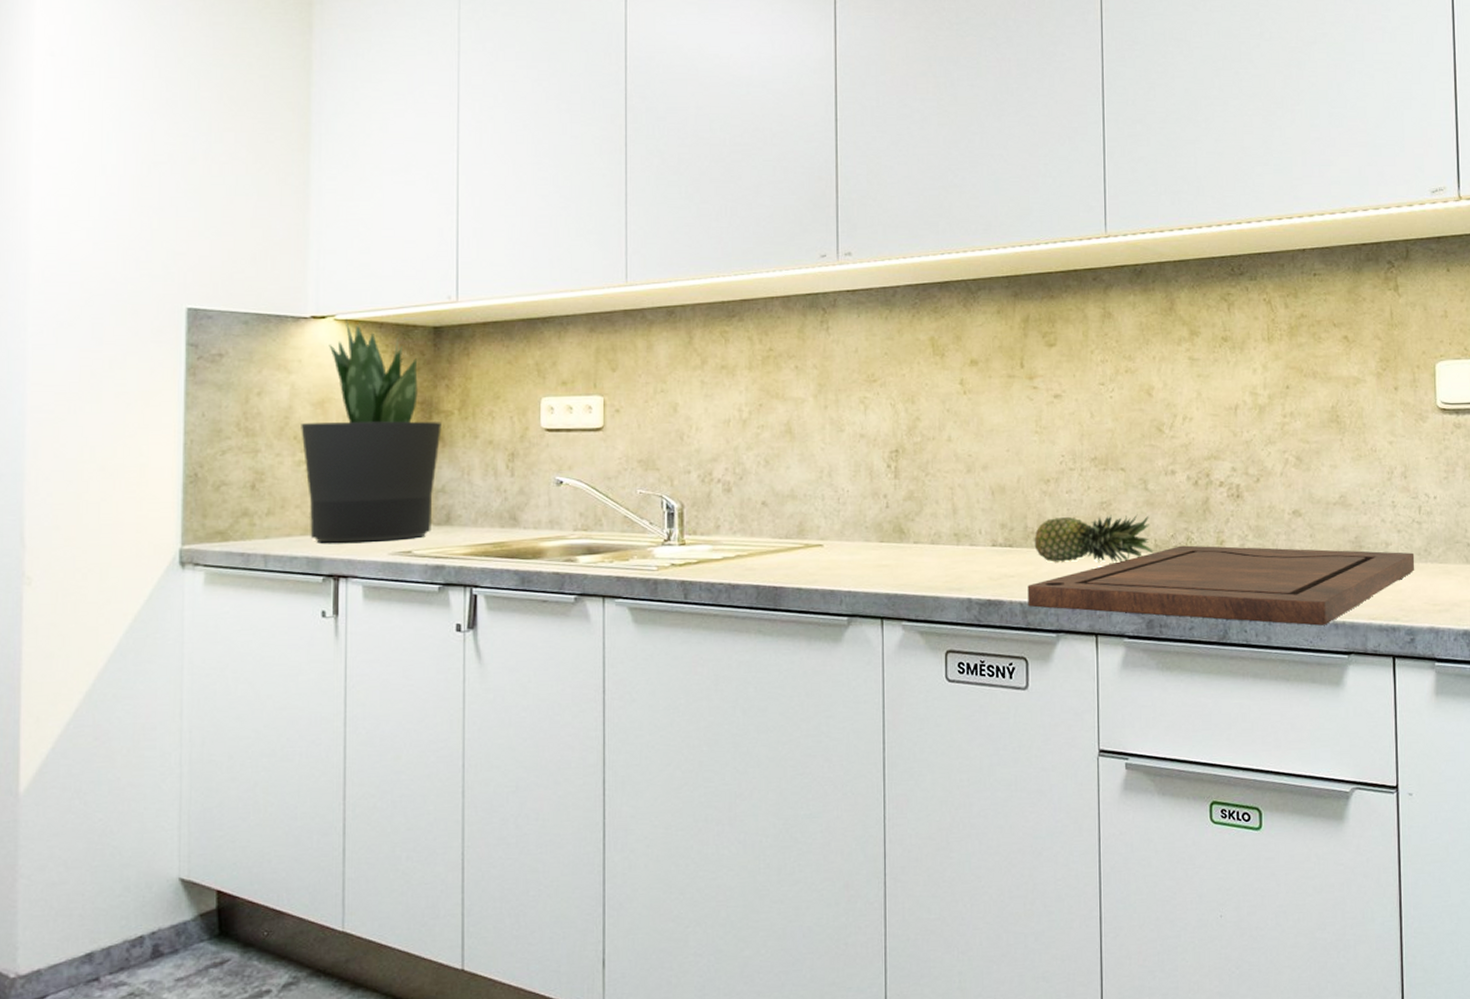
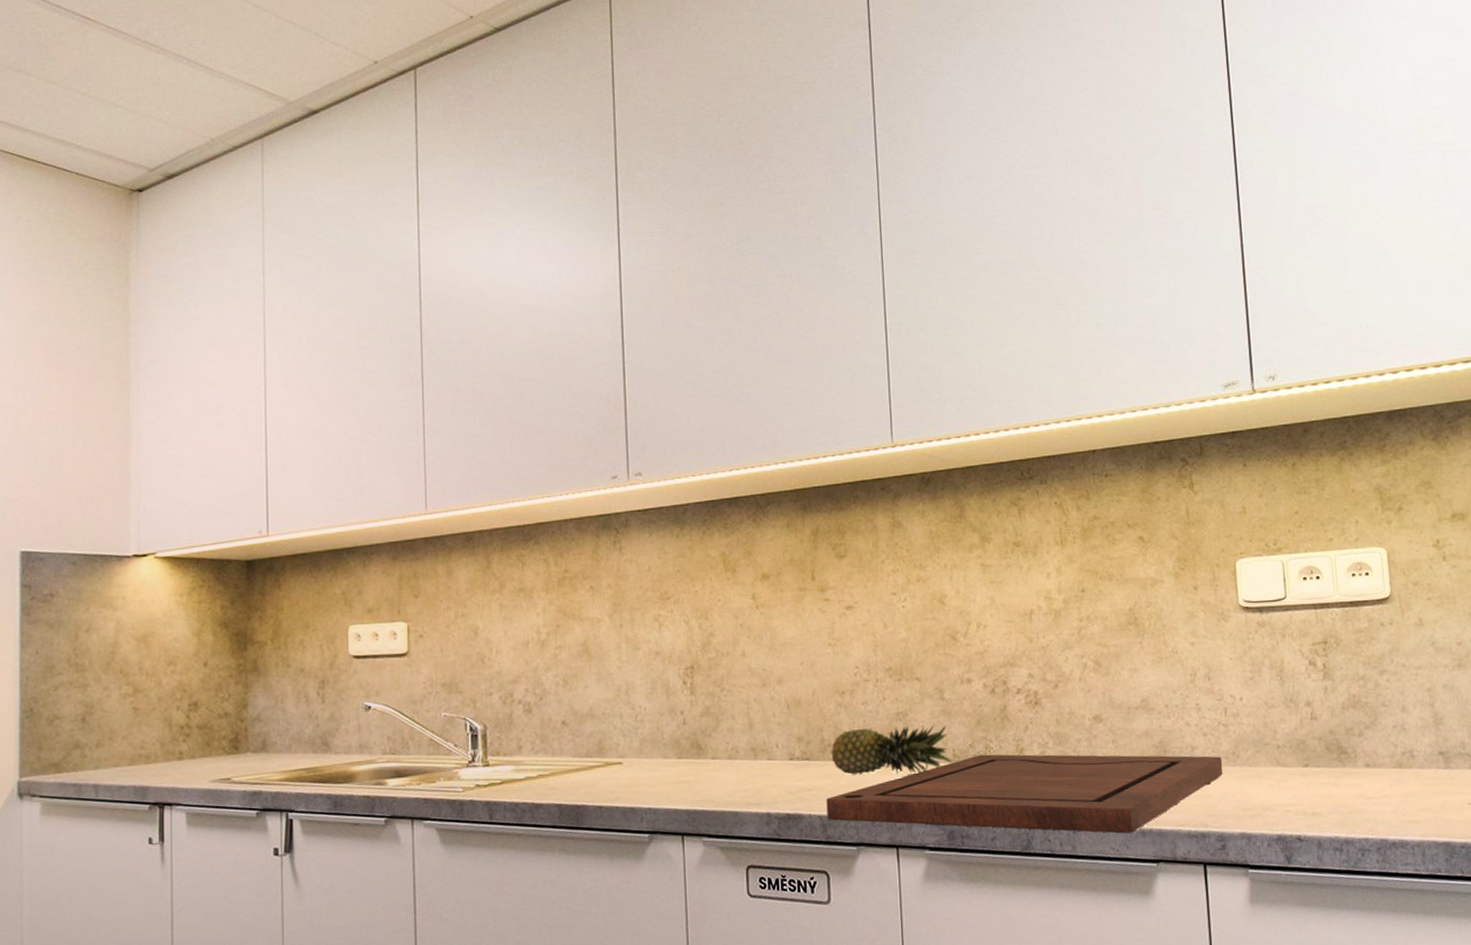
planter: present [301,318,442,543] -> none [126,555,256,772]

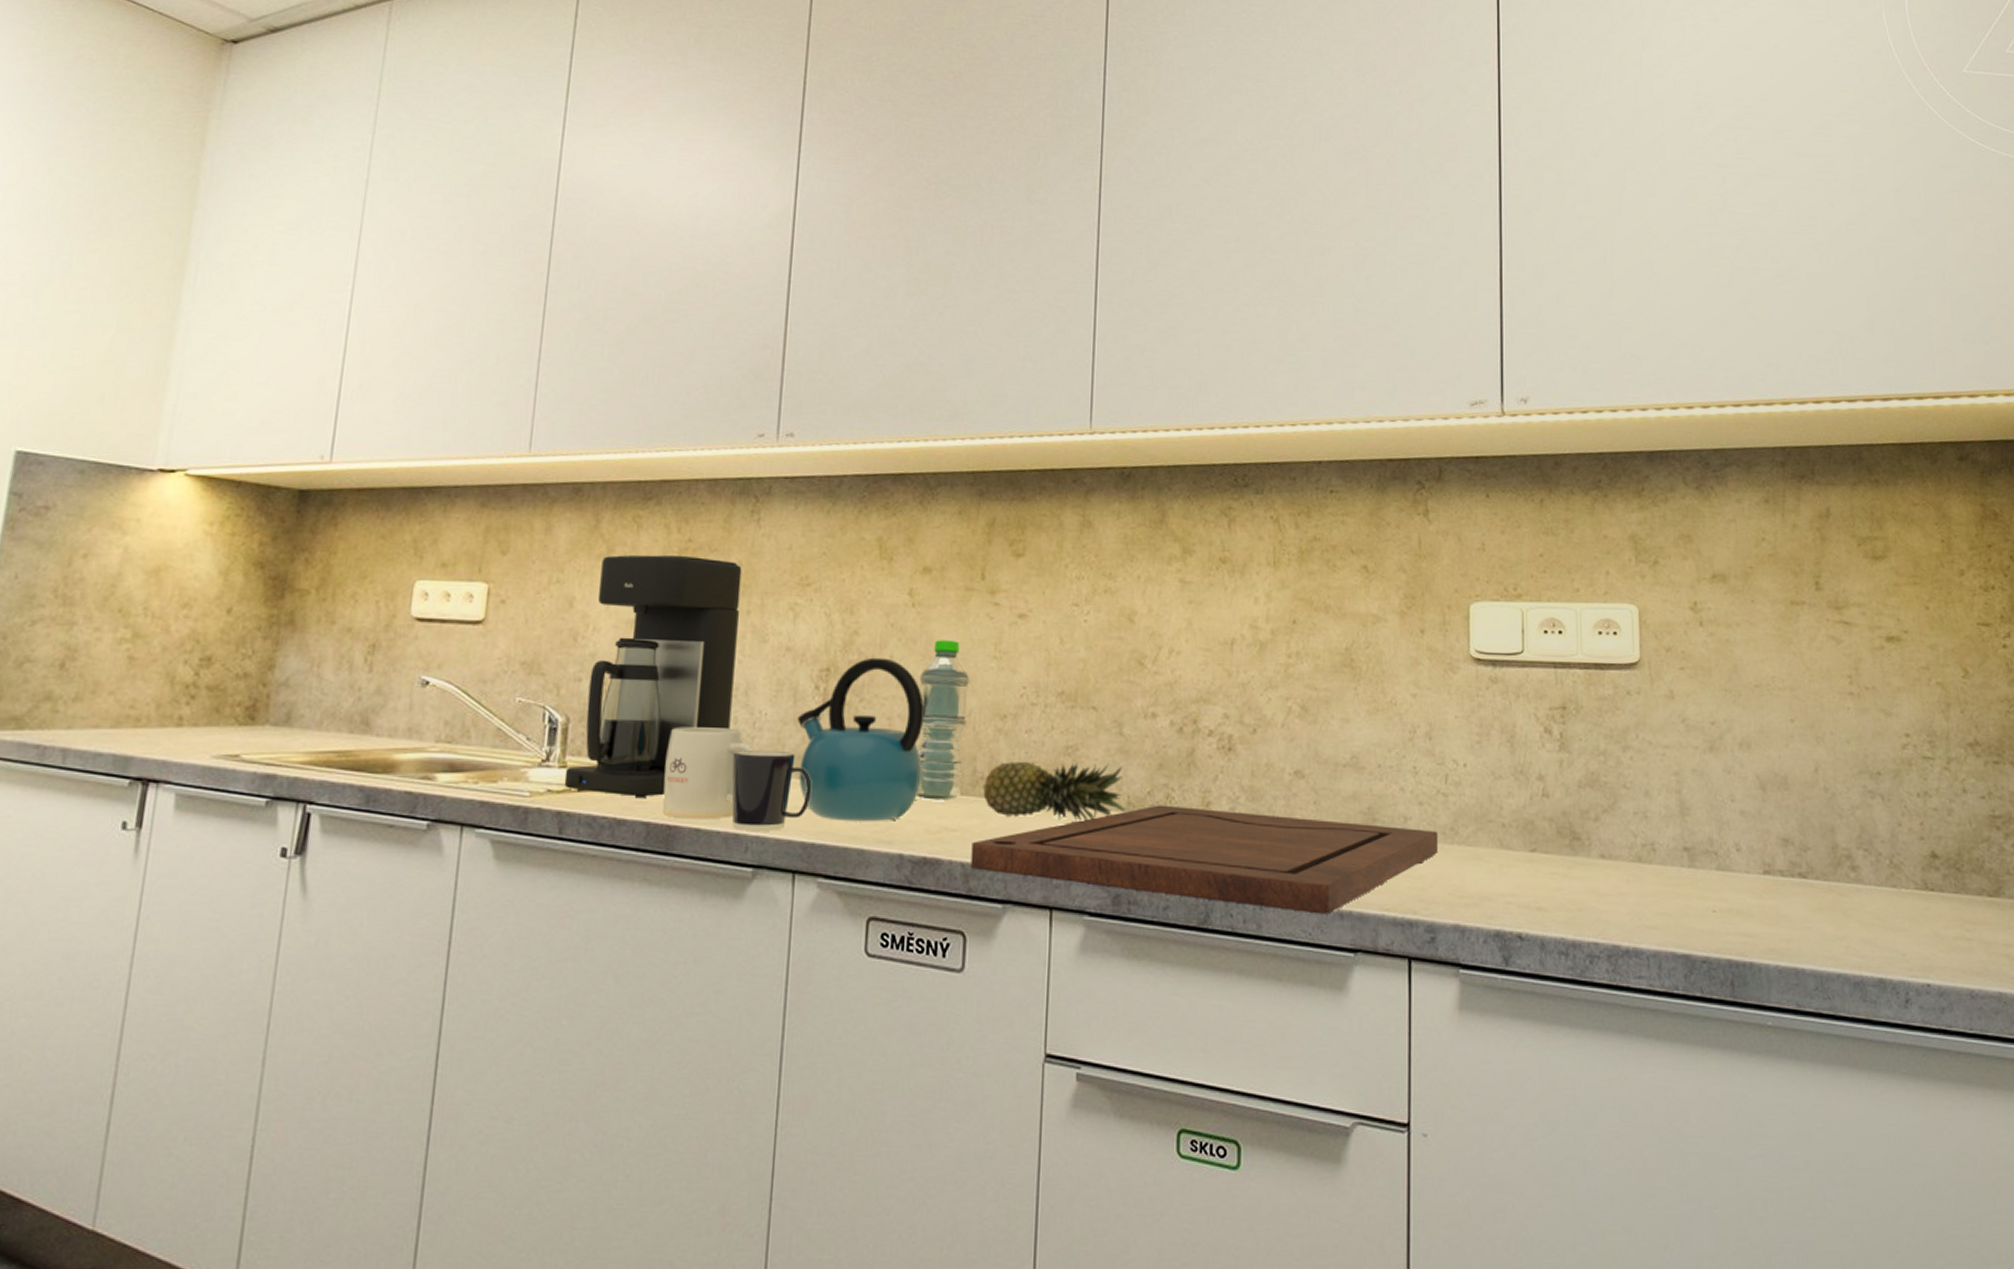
coffee maker: none [488,584,617,785] -> present [564,554,742,797]
mug: none [567,722,639,799] -> present [662,726,754,820]
mug: none [622,737,690,804] -> present [731,750,812,831]
kettle: none [672,653,780,791] -> present [798,657,925,822]
water bottle: none [768,633,815,767] -> present [917,640,970,801]

